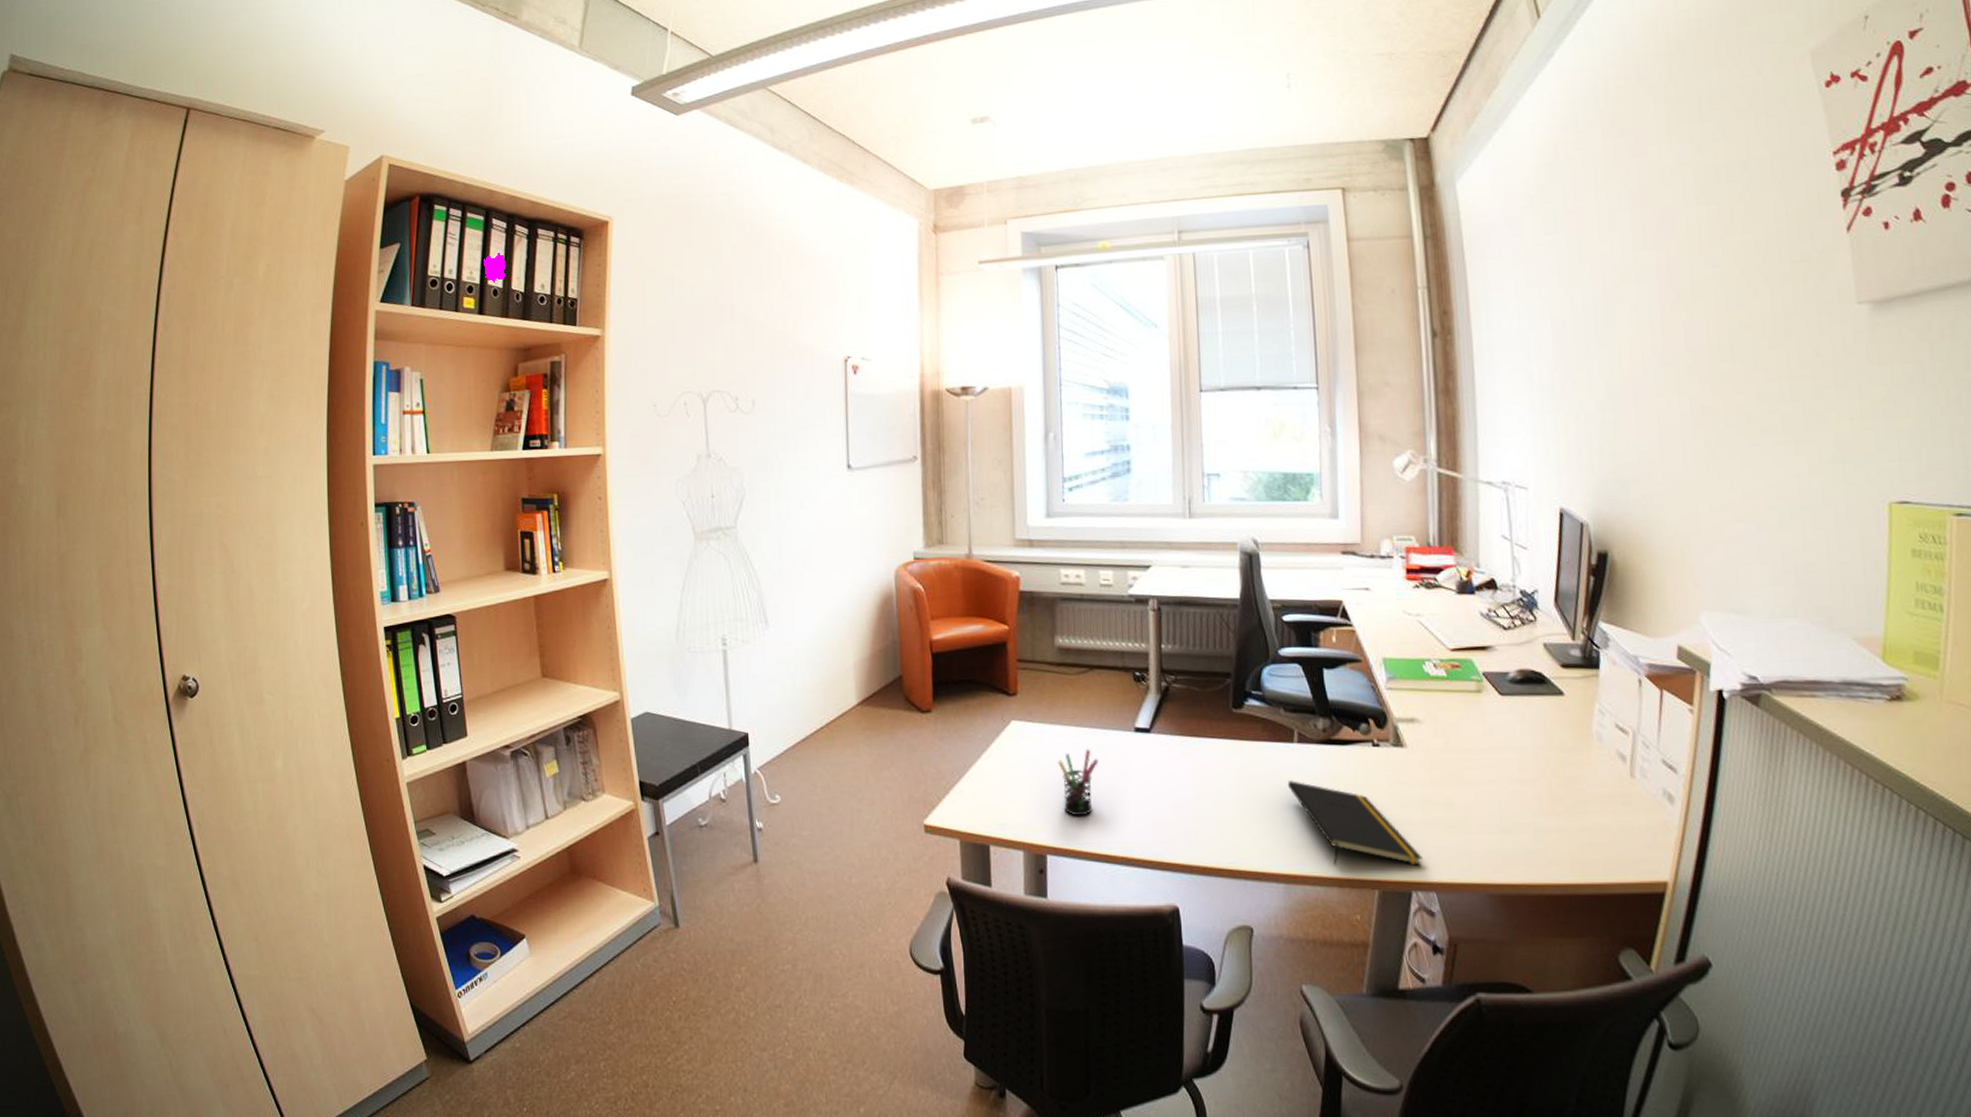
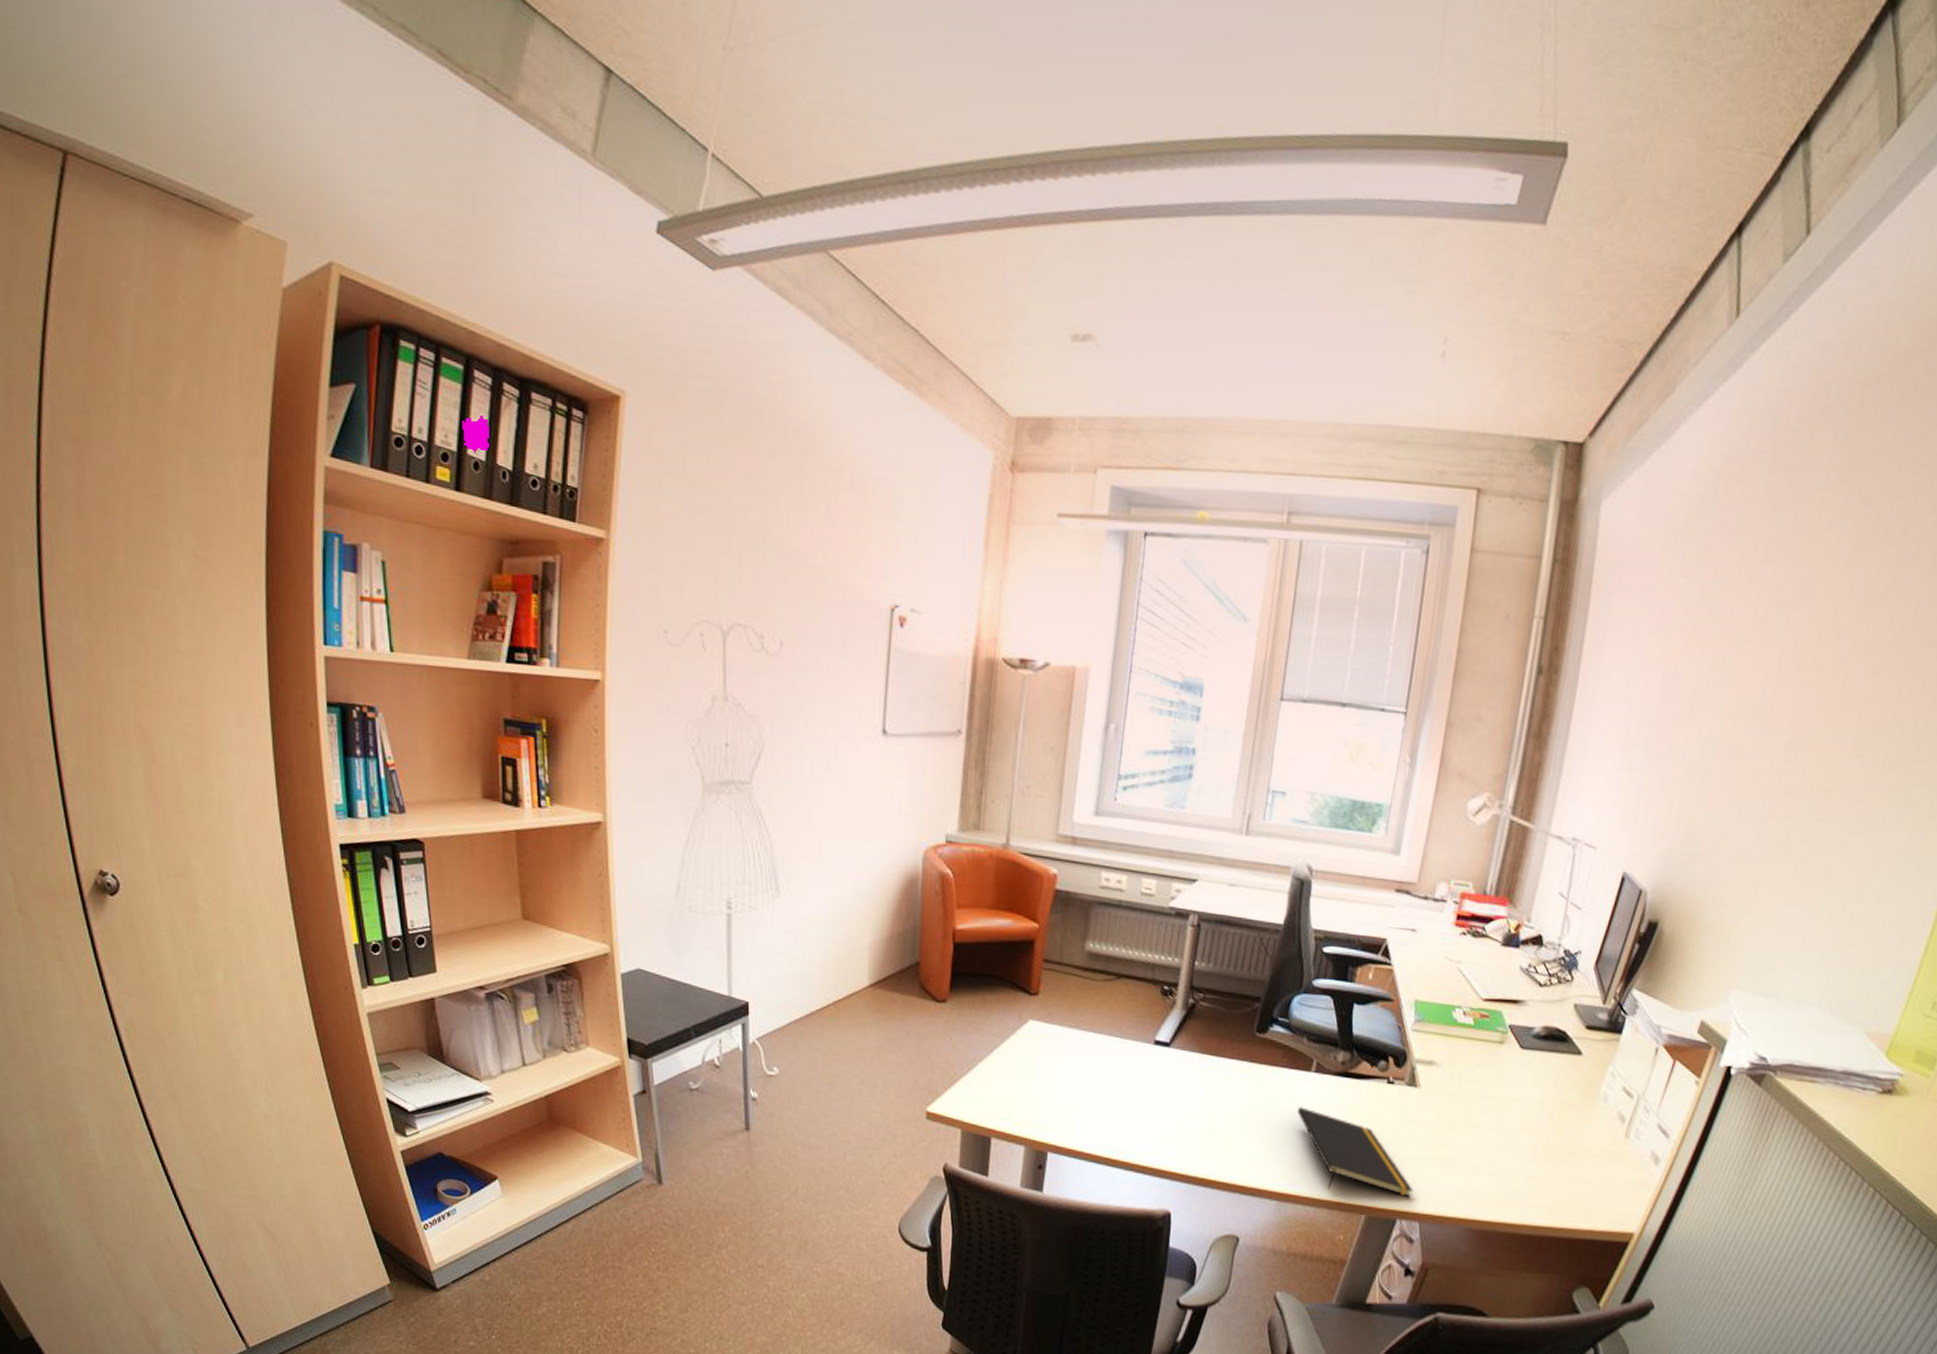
pen holder: present [1058,749,1099,817] -> none [1071,1056,1113,1120]

